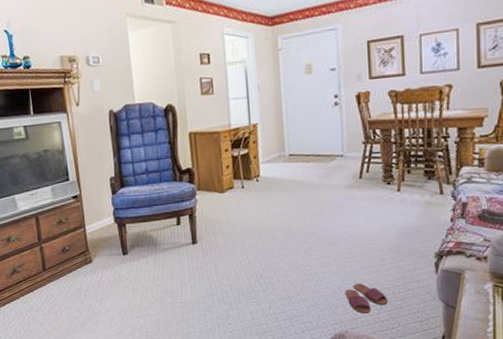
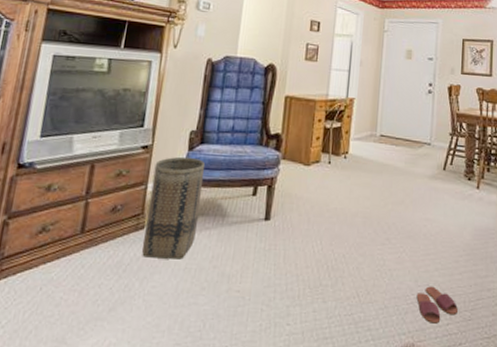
basket: none [87,200,136,284] -> present [142,156,205,260]

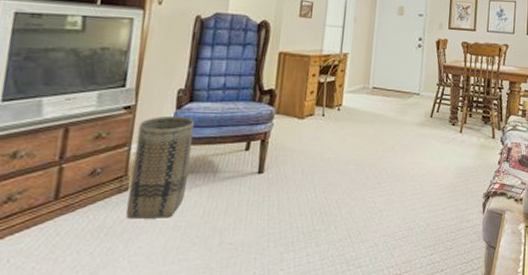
slippers: present [416,286,458,324] -> none [404,222,441,255]

